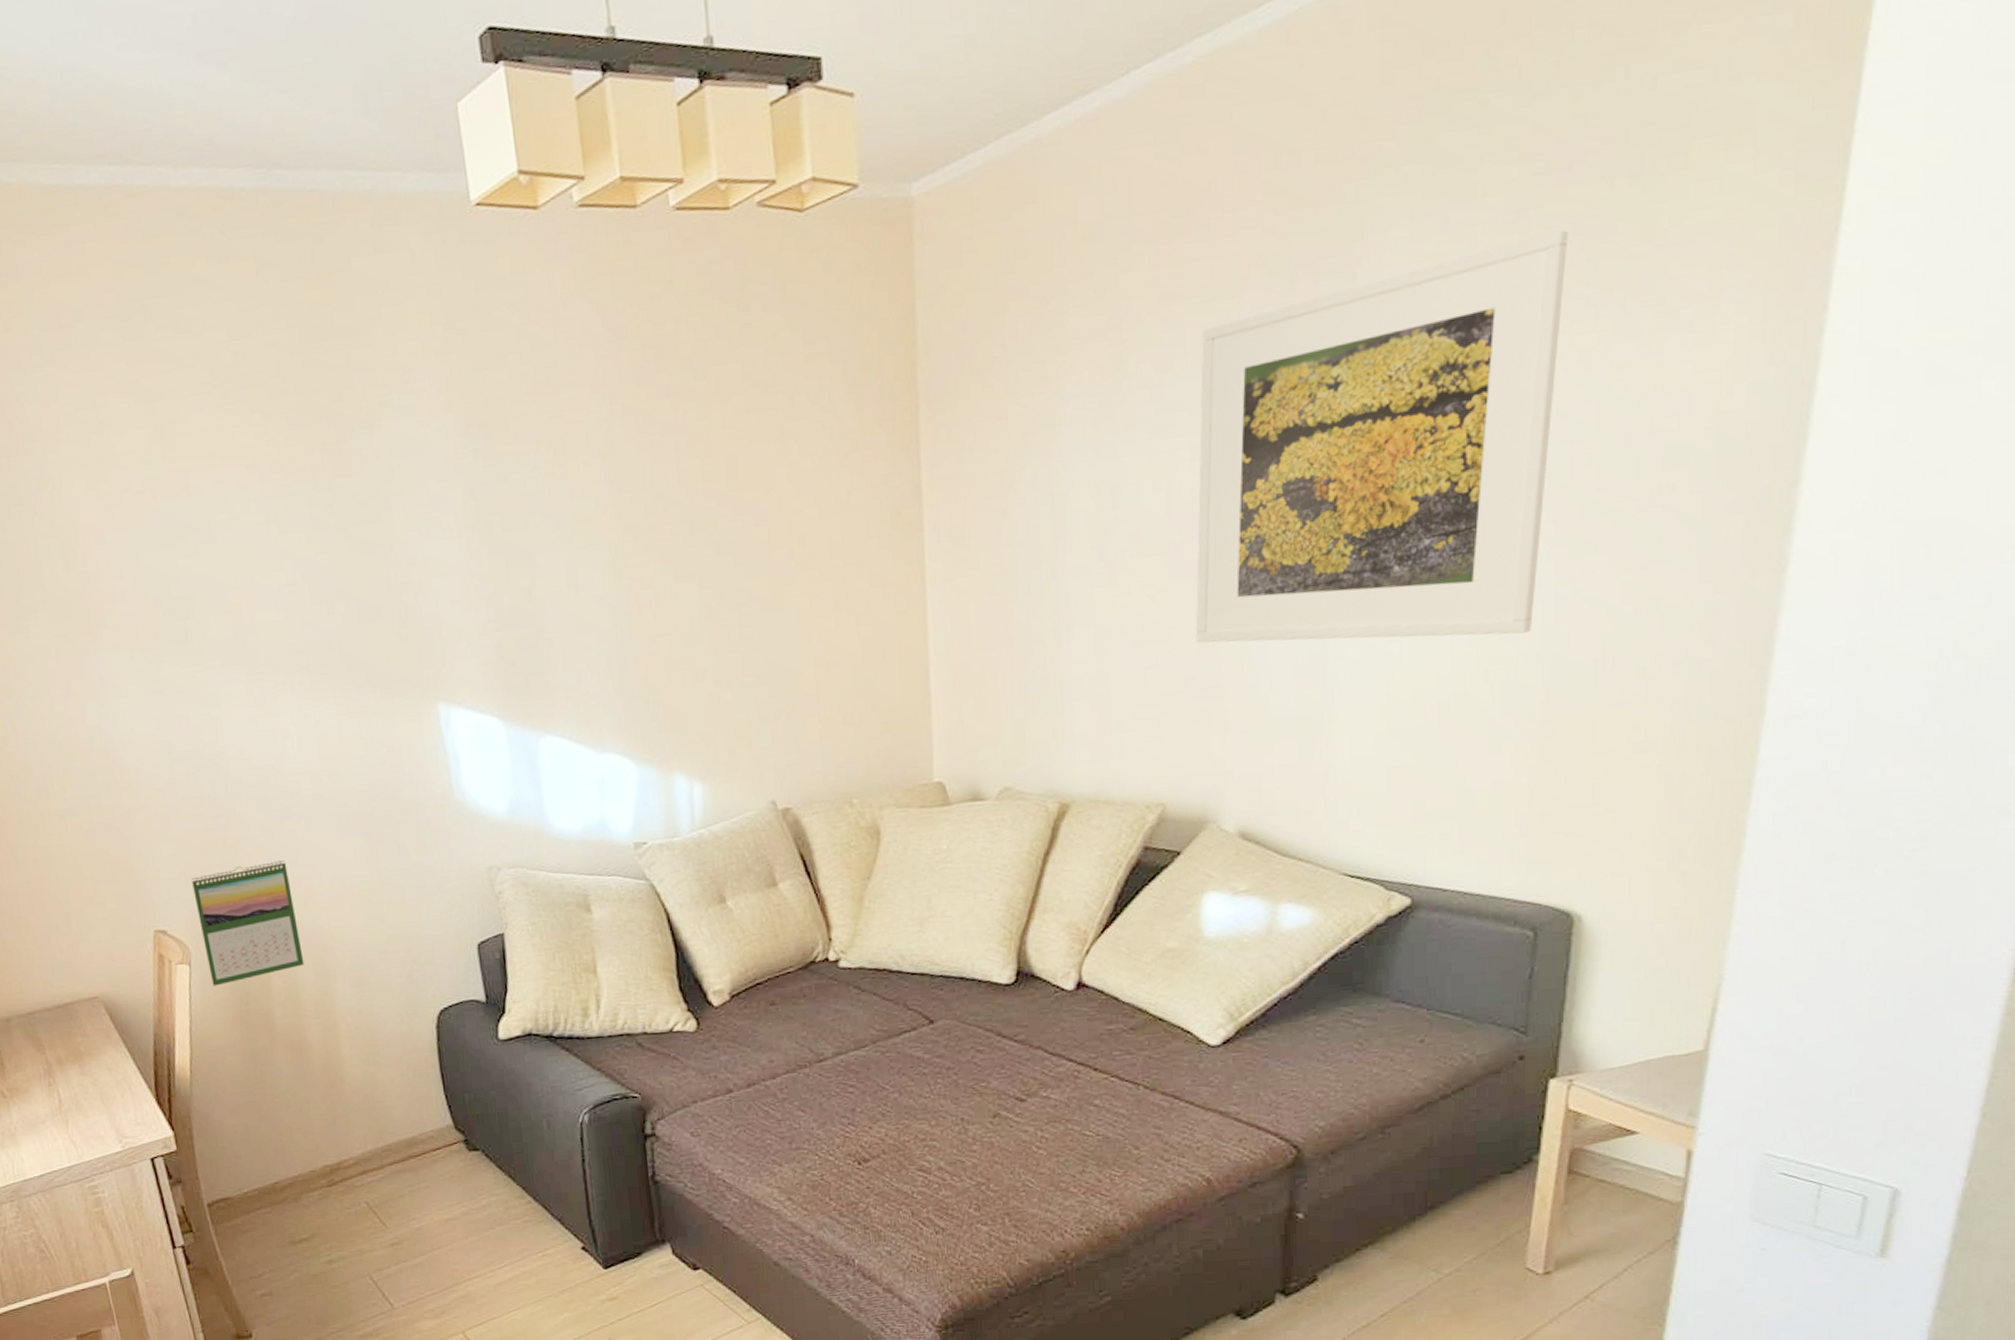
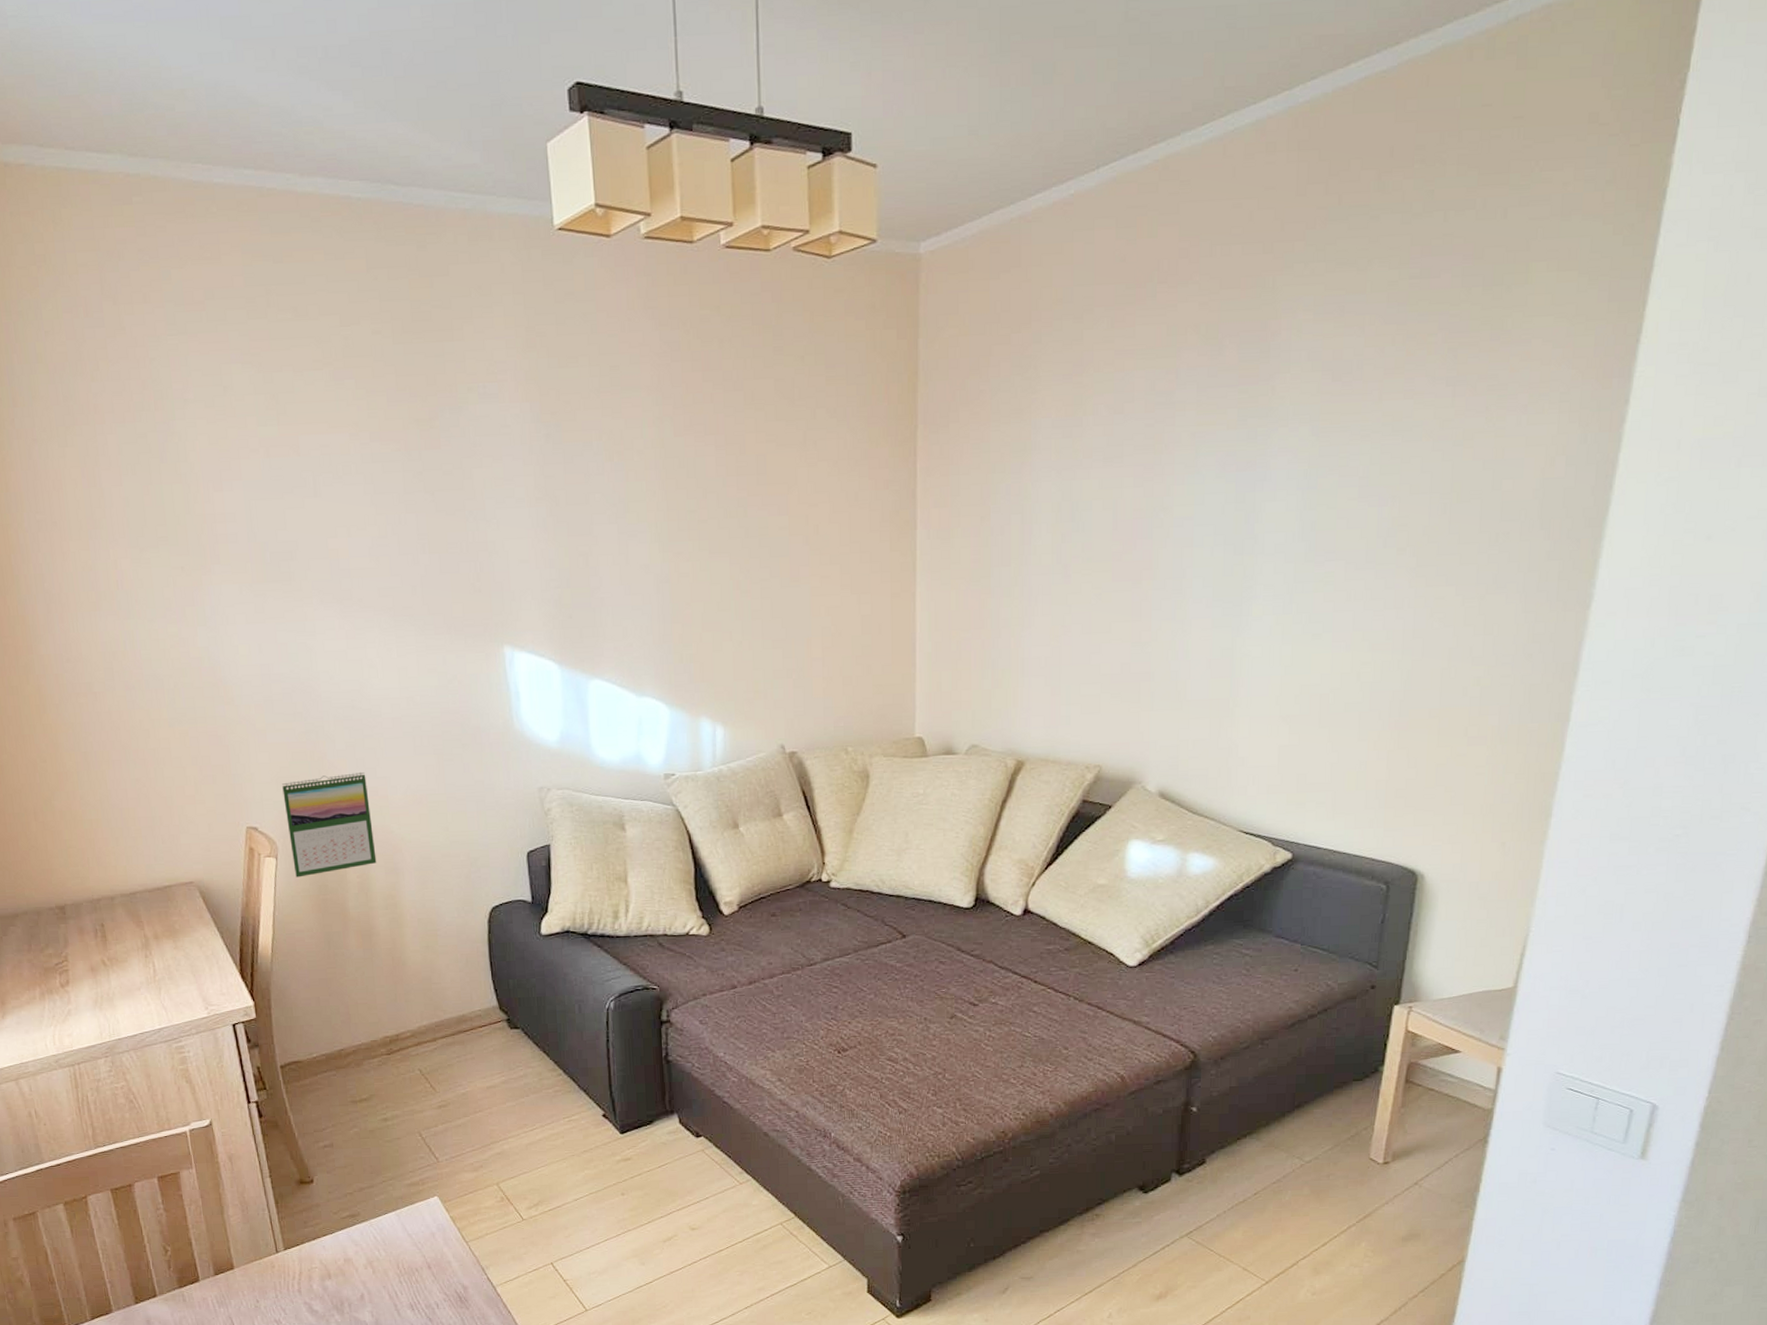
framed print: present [1195,229,1569,643] -> none [1131,324,1436,645]

